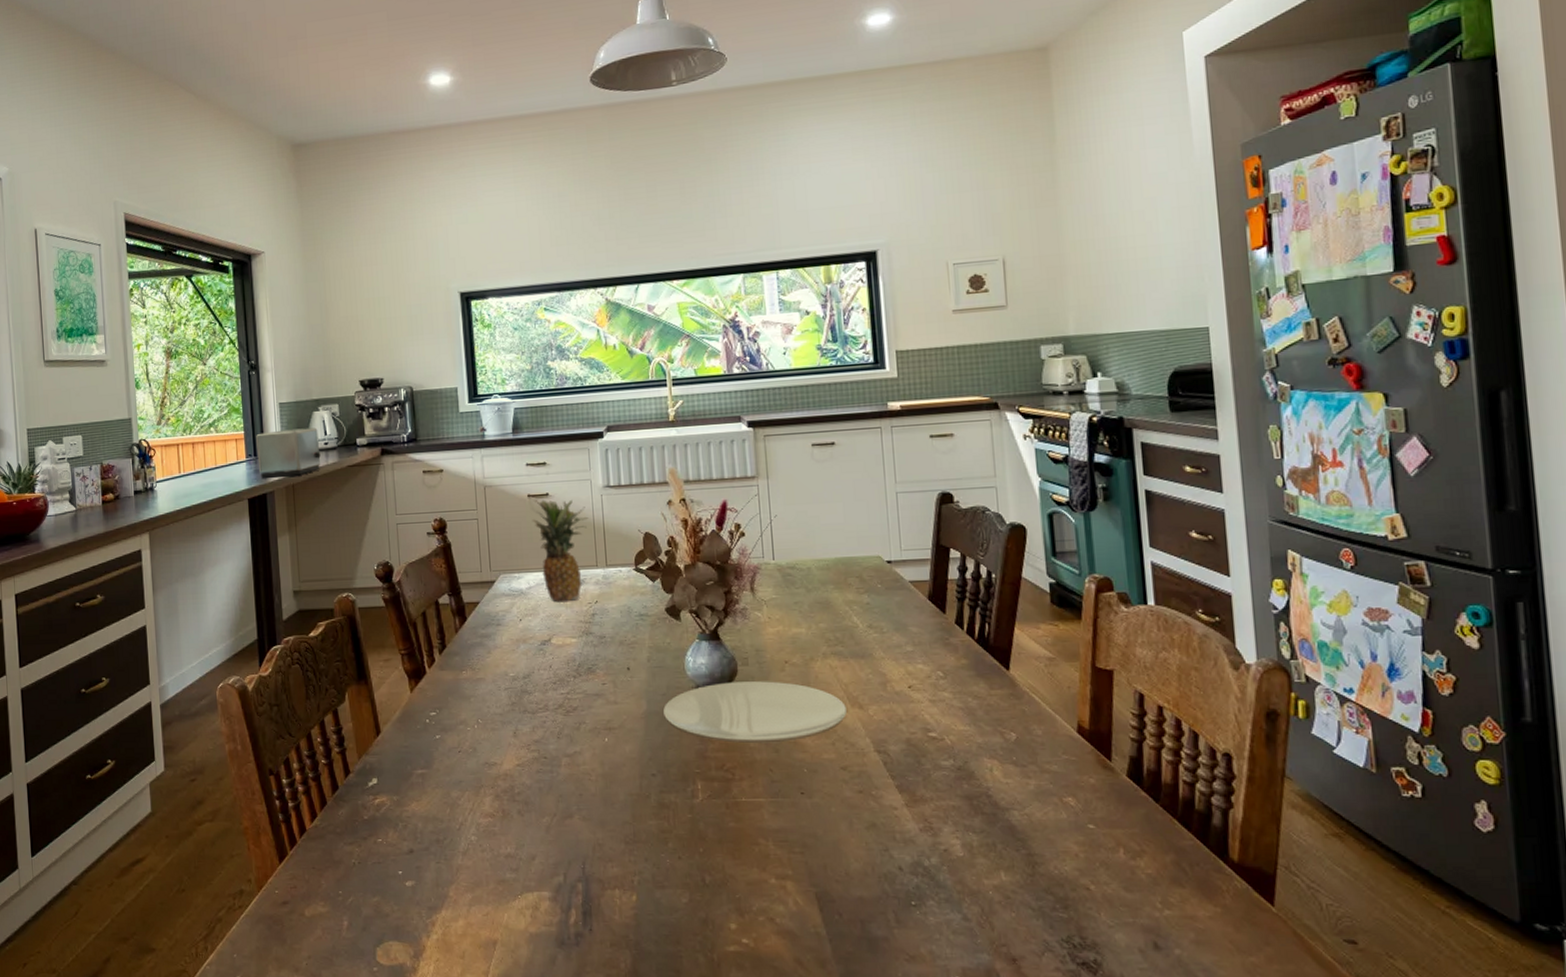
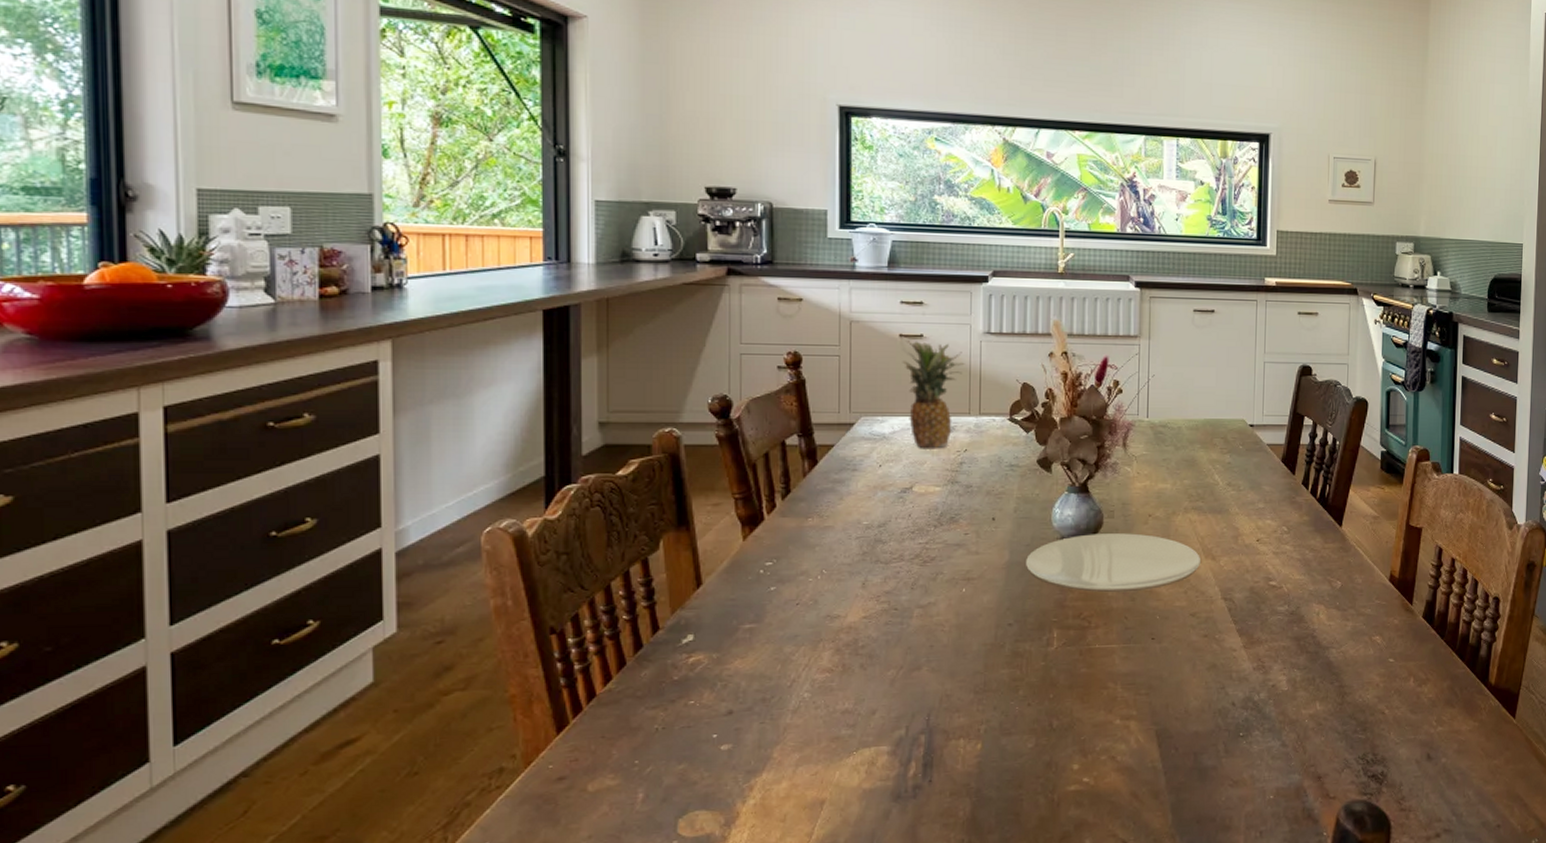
toaster: present [256,427,321,478] -> none [560,232,647,289]

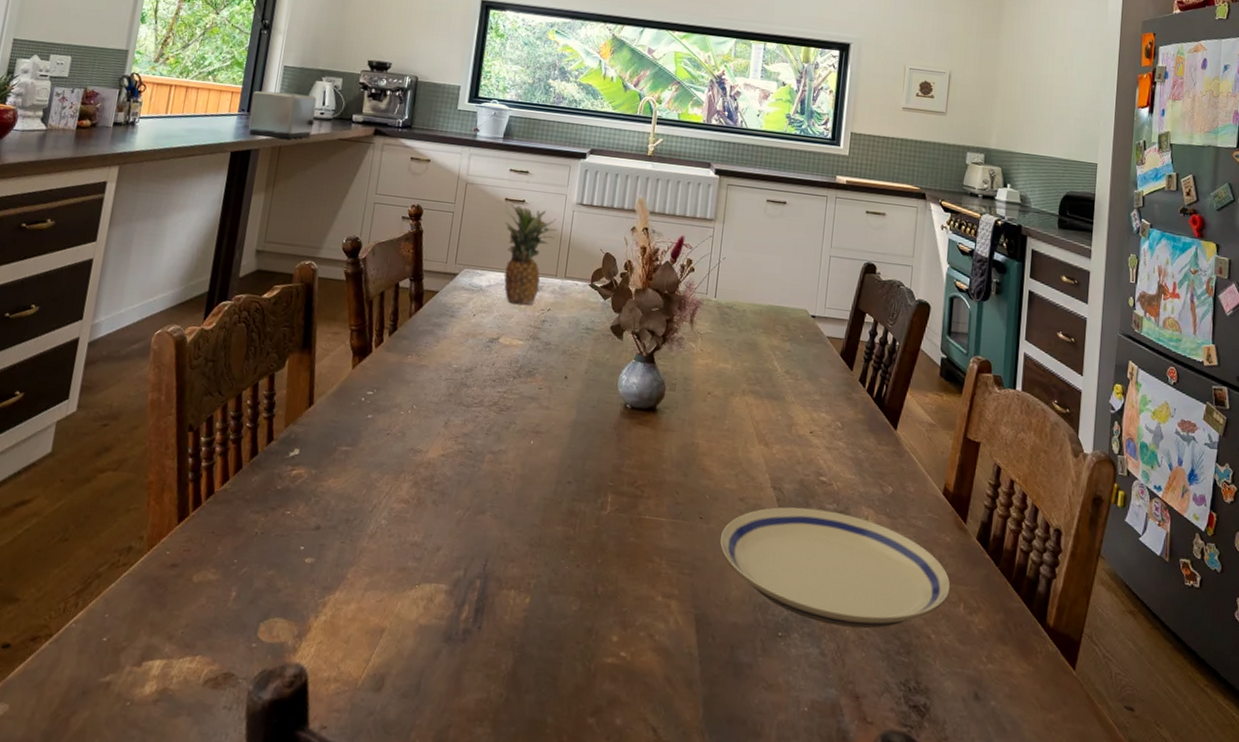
toaster: none [560,232,647,289] -> present [249,90,317,139]
plate: present [1026,533,1200,593] -> none [590,404,754,468]
plate: none [1174,612,1401,717] -> present [720,507,951,629]

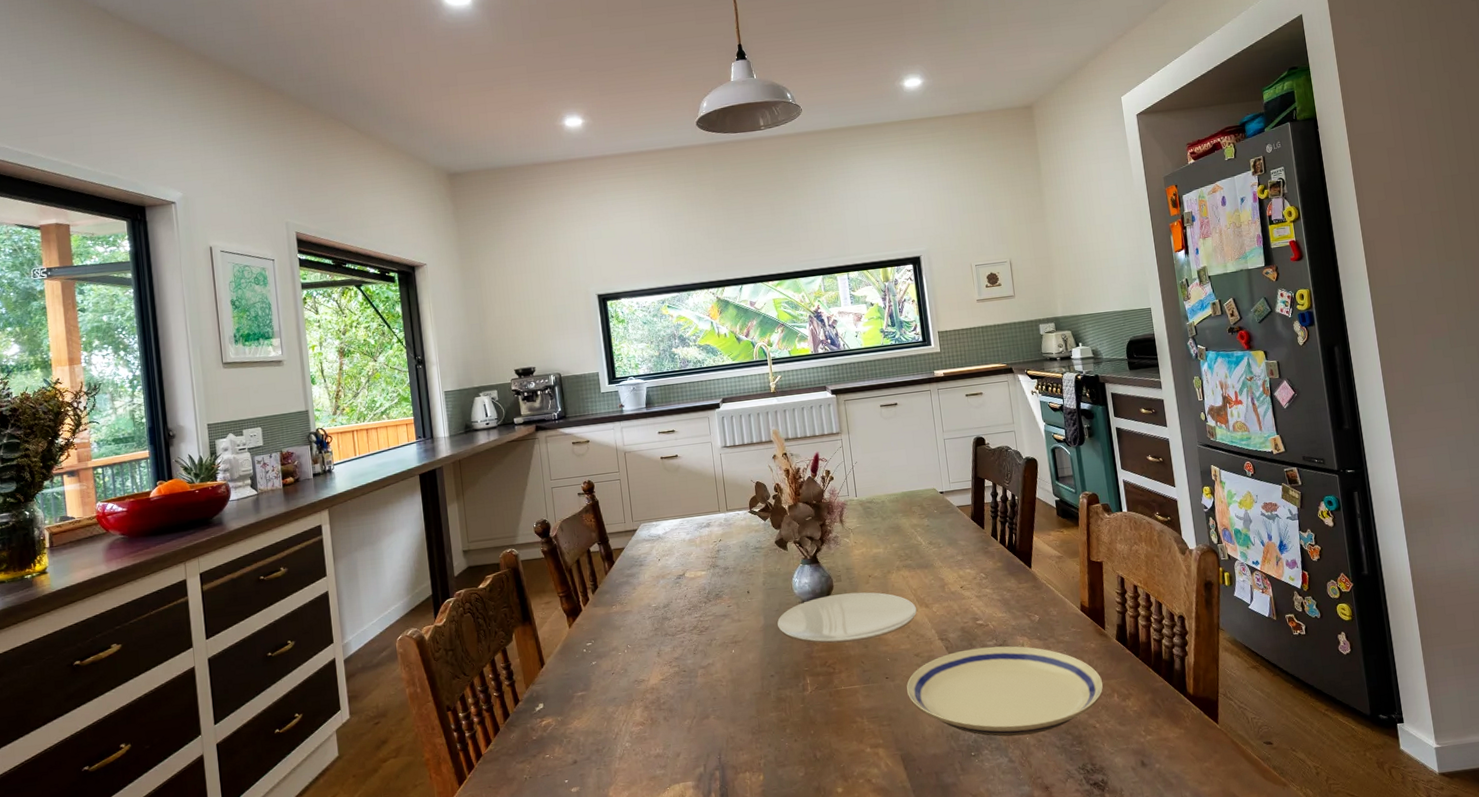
toaster: present [249,90,317,139] -> none [424,410,484,456]
fruit: present [504,204,558,305] -> none [665,459,711,542]
plate: none [590,404,754,468] -> present [777,592,917,644]

